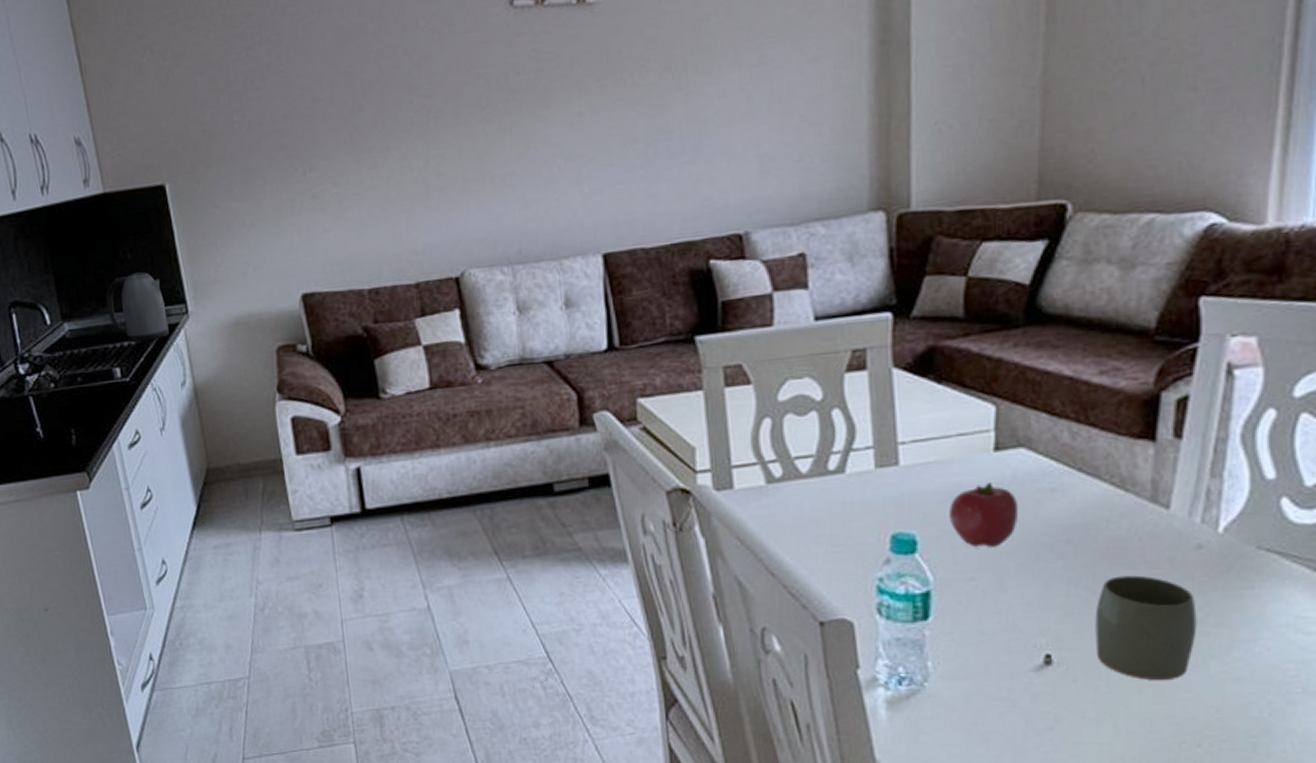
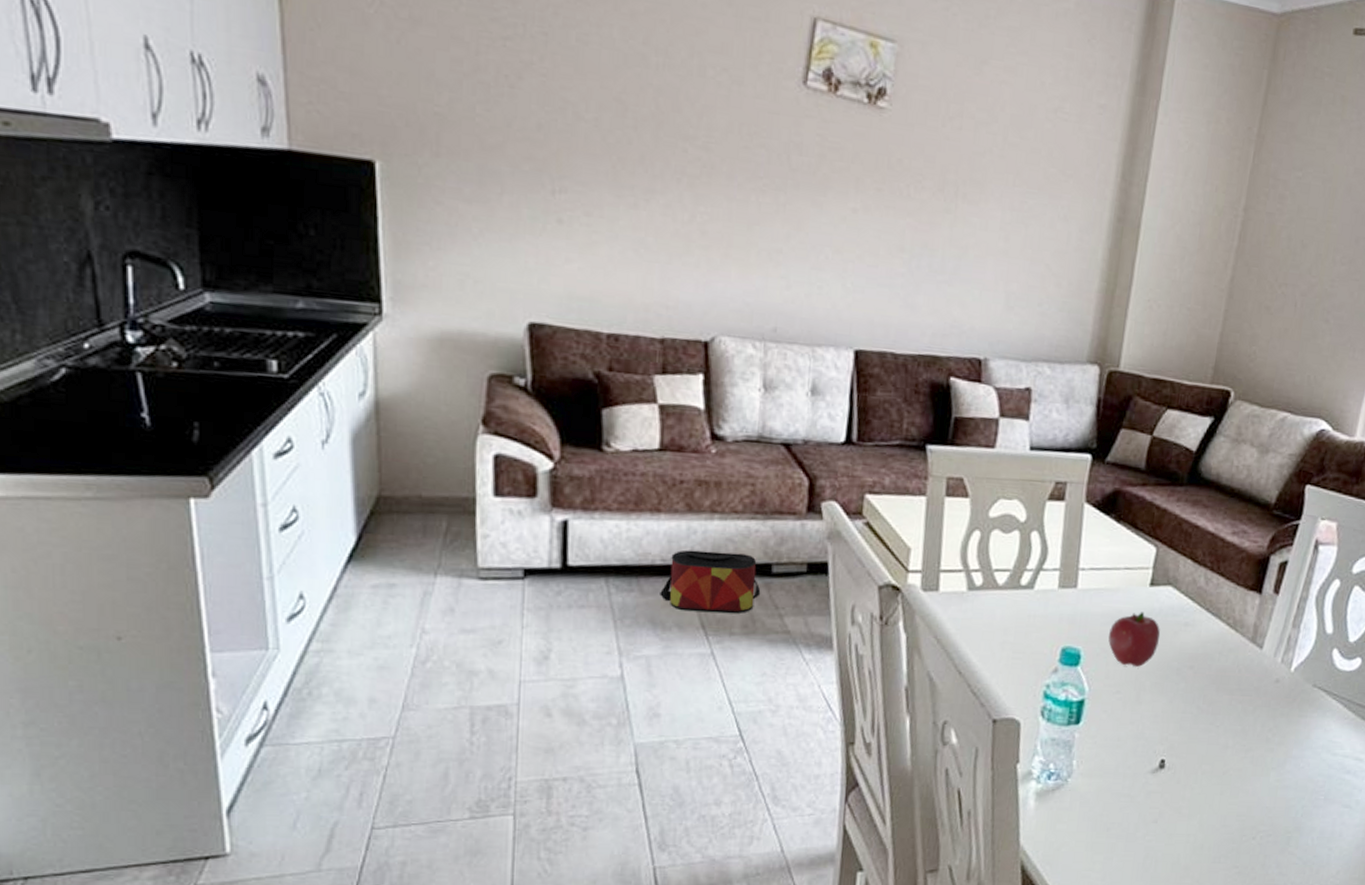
kettle: present [105,271,169,342] -> none [271,252,353,337]
bag: none [451,476,546,539] -> present [660,550,761,613]
mug: present [1095,575,1197,681] -> none [1196,699,1269,786]

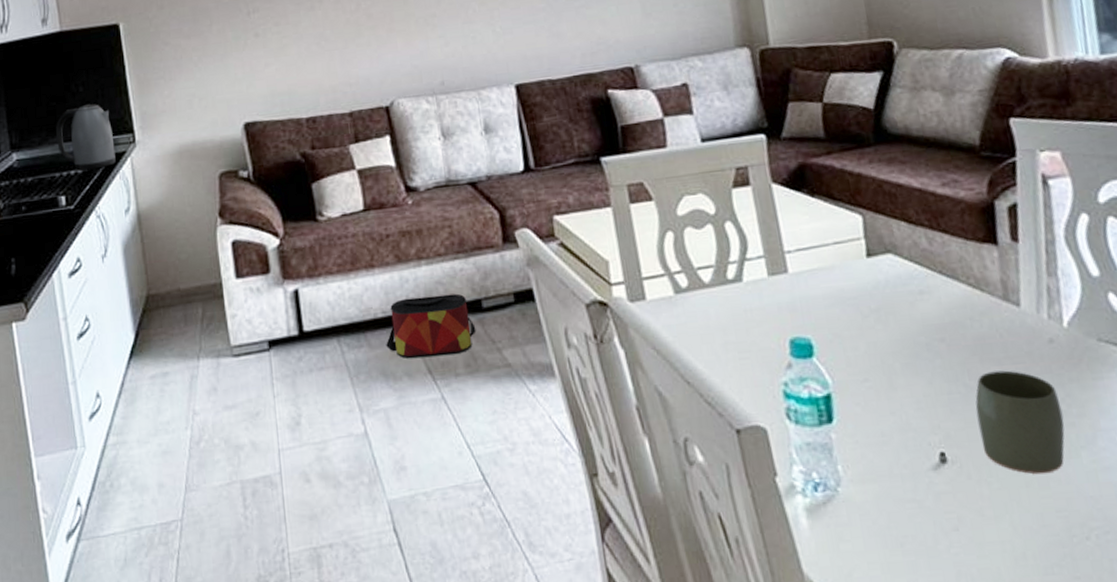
kettle: none [271,252,353,337] -> present [56,103,116,171]
fruit: present [1108,612,1161,667] -> none [836,287,896,349]
mug: none [1196,699,1269,786] -> present [975,370,1065,474]

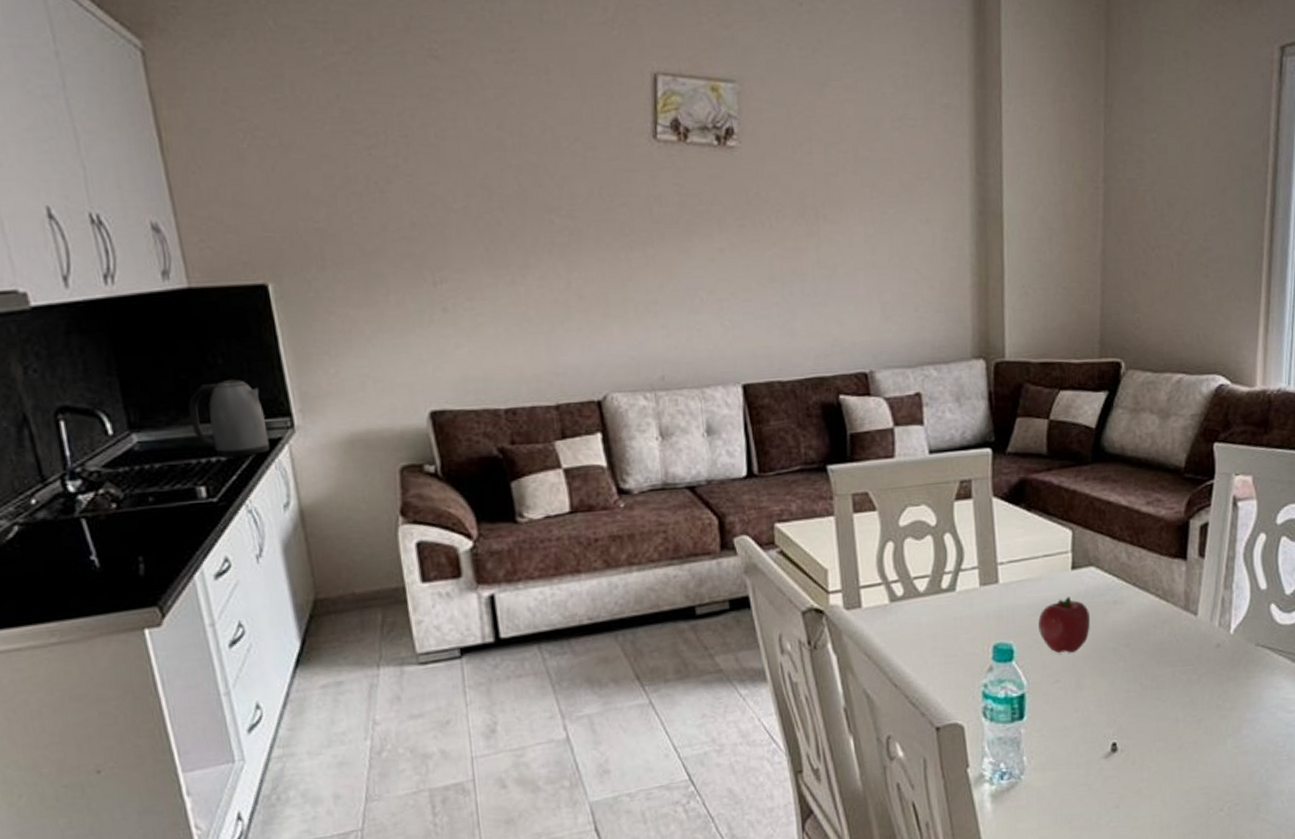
bag: present [386,293,476,358] -> none [591,600,689,665]
fruit: none [836,287,896,349] -> present [1038,597,1091,653]
mug: present [975,370,1065,474] -> none [1147,671,1218,759]

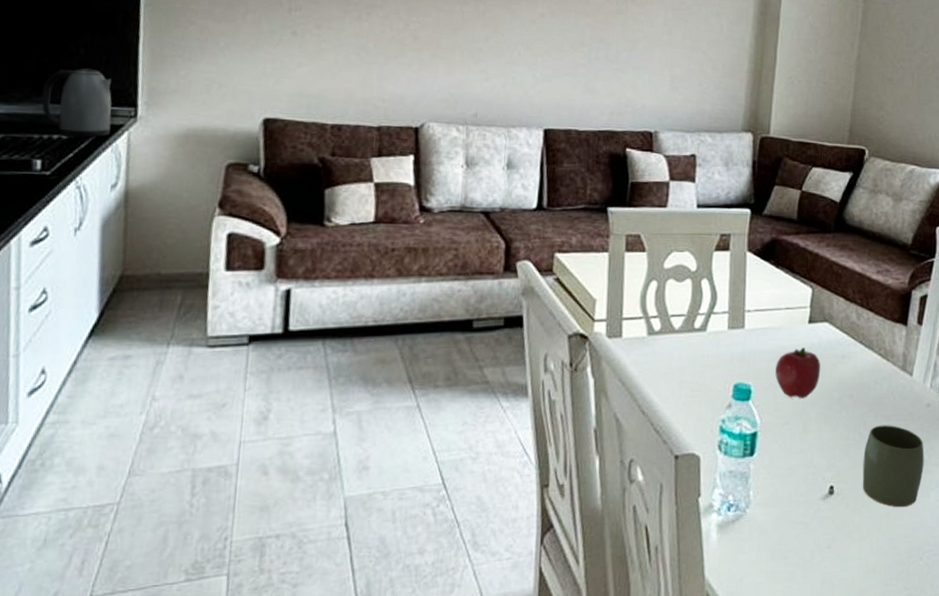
mug: none [1147,671,1218,759] -> present [862,425,925,508]

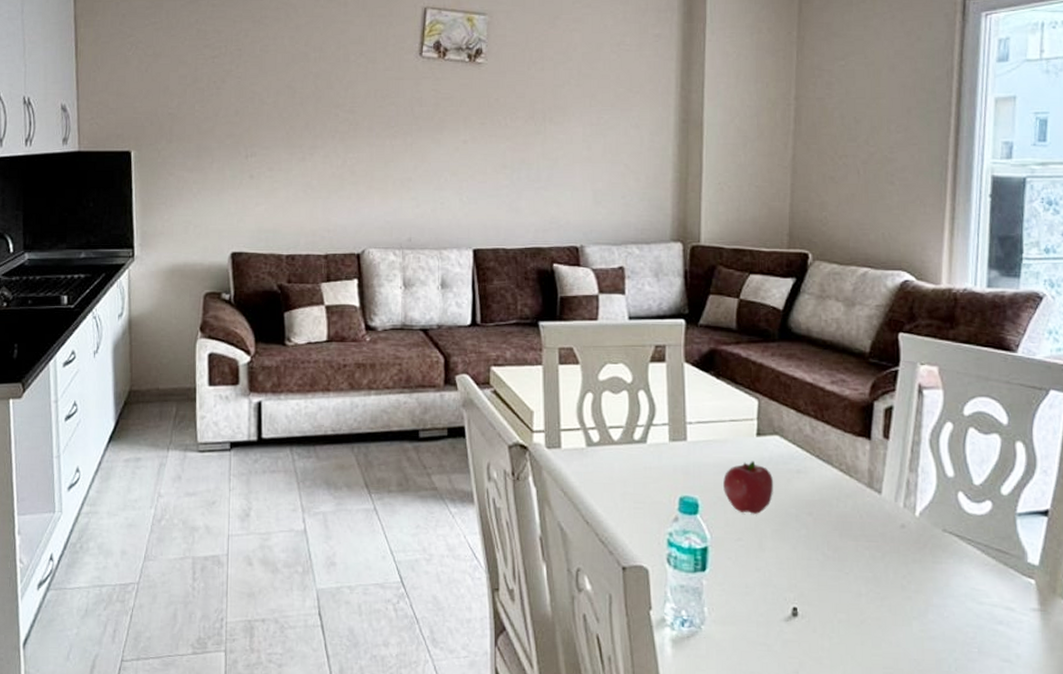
kettle: present [41,67,113,138] -> none [65,218,116,276]
mug: present [862,425,925,508] -> none [829,545,903,636]

